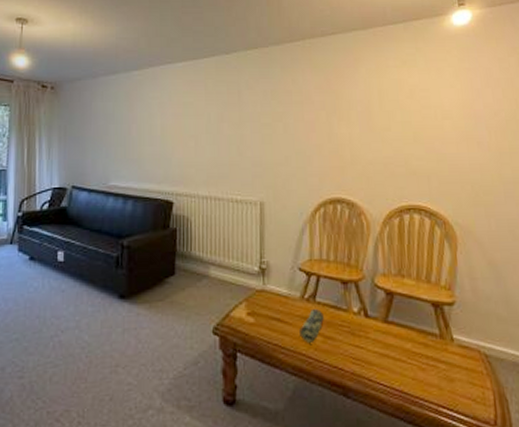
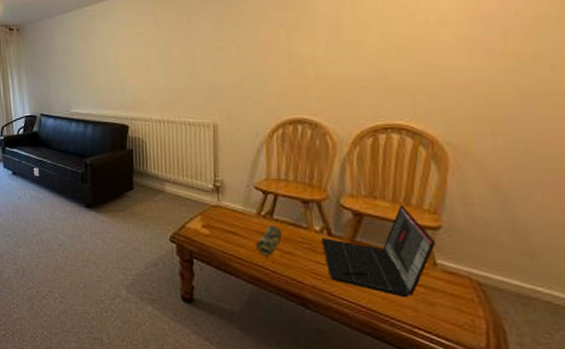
laptop: none [360,282,452,376] -> present [322,205,436,298]

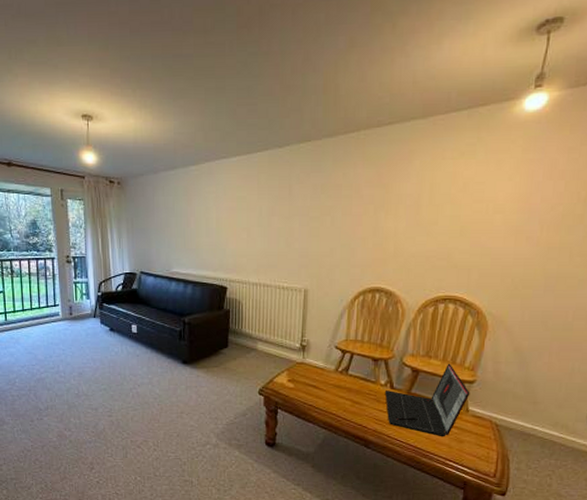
pencil case: present [256,226,282,256] -> none [332,380,354,405]

